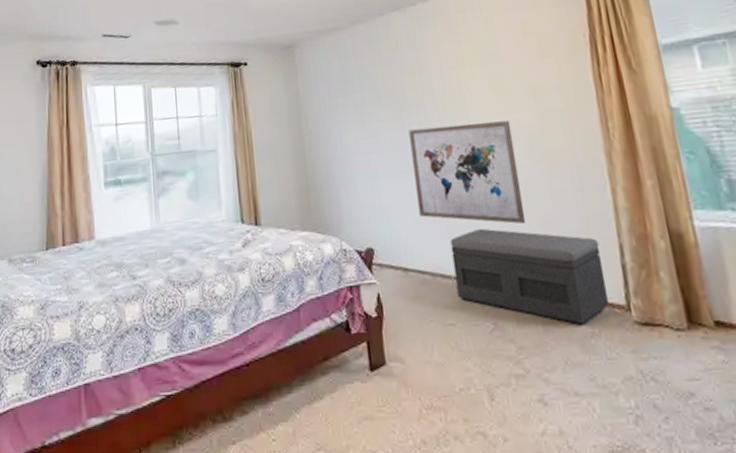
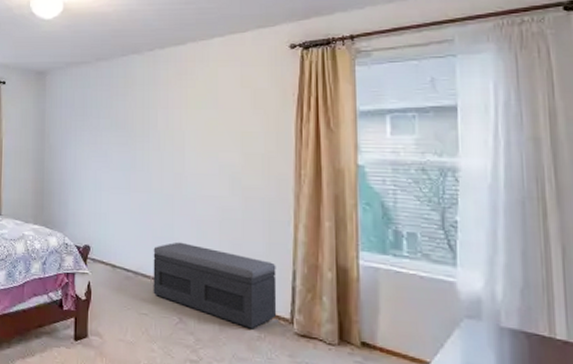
wall art: present [409,120,527,225] -> none [132,154,219,244]

